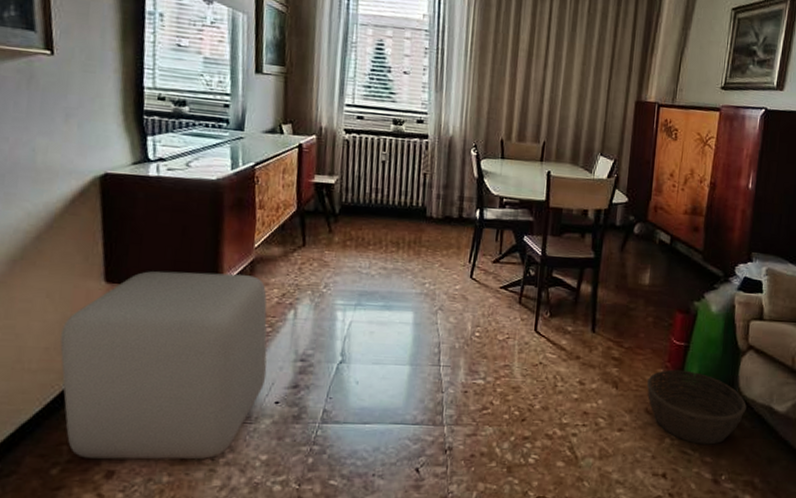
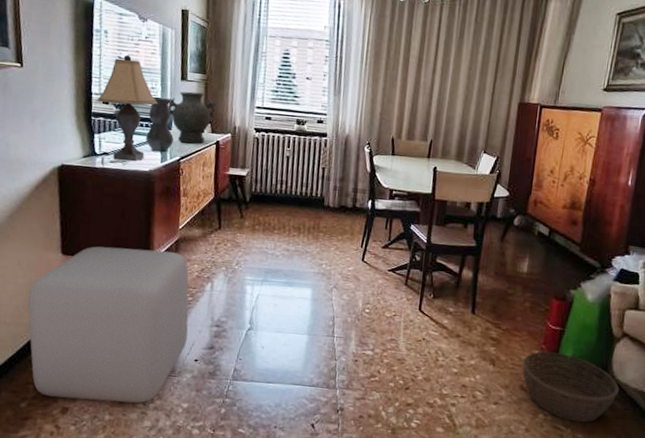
lamp: none [150,42,228,169] -> present [96,54,158,162]
vase: none [211,93,248,158] -> present [145,97,174,152]
decorative urn: none [239,86,298,148] -> present [168,91,216,144]

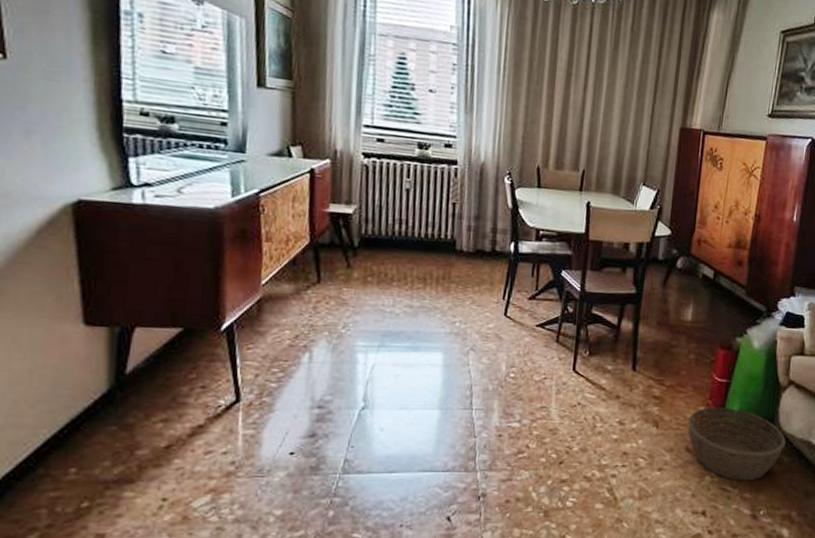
pouf: present [27,246,189,403] -> none [32,311,280,521]
lamp: present [96,54,158,162] -> none [130,48,225,196]
vase: present [145,97,174,152] -> none [206,109,250,183]
decorative urn: present [168,91,216,144] -> none [239,102,308,173]

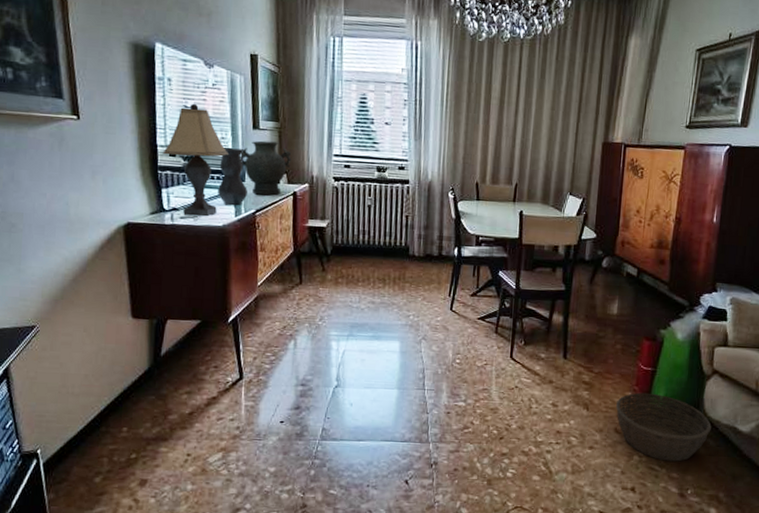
lamp: none [130,48,225,196] -> present [162,103,230,217]
vase: none [206,109,250,183] -> present [217,148,248,206]
decorative urn: none [239,102,308,173] -> present [240,140,291,196]

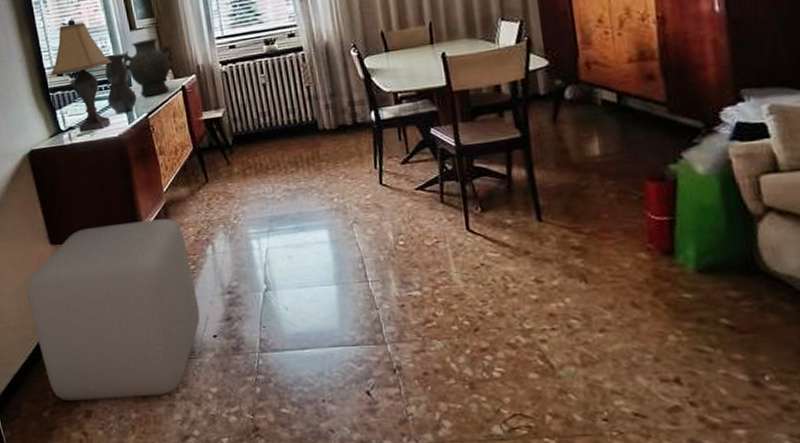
pouf: none [97,307,272,471] -> present [26,219,201,401]
basket: present [616,392,712,462] -> none [626,249,782,339]

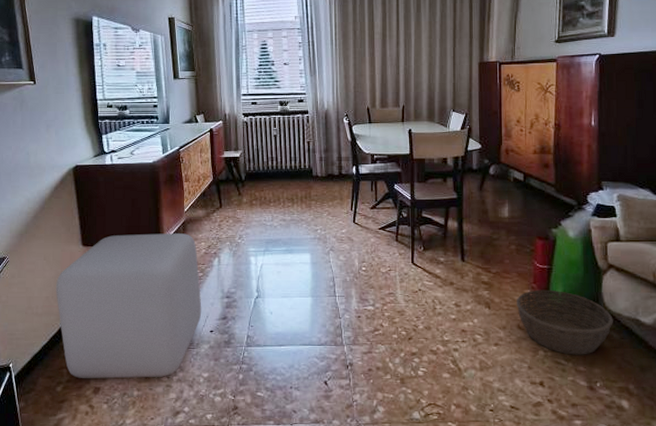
lamp: present [50,18,113,133] -> none [102,62,156,156]
vase: present [104,53,138,114] -> none [147,97,173,145]
decorative urn: present [122,38,174,97] -> none [164,88,207,134]
basket: none [626,249,782,339] -> present [517,289,613,355]

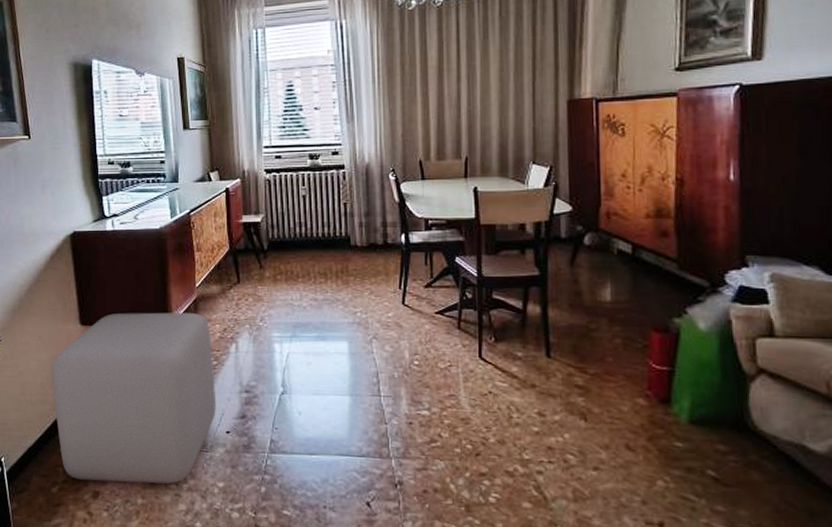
basket: present [517,289,613,355] -> none [624,398,767,490]

